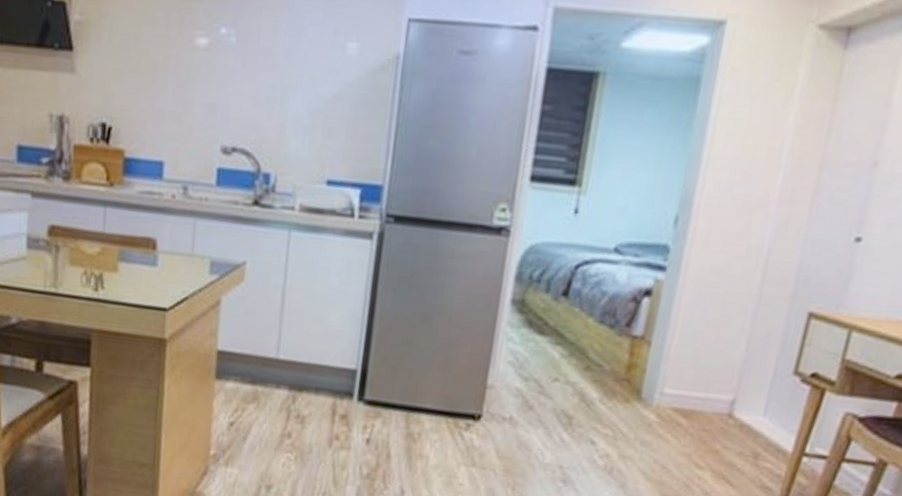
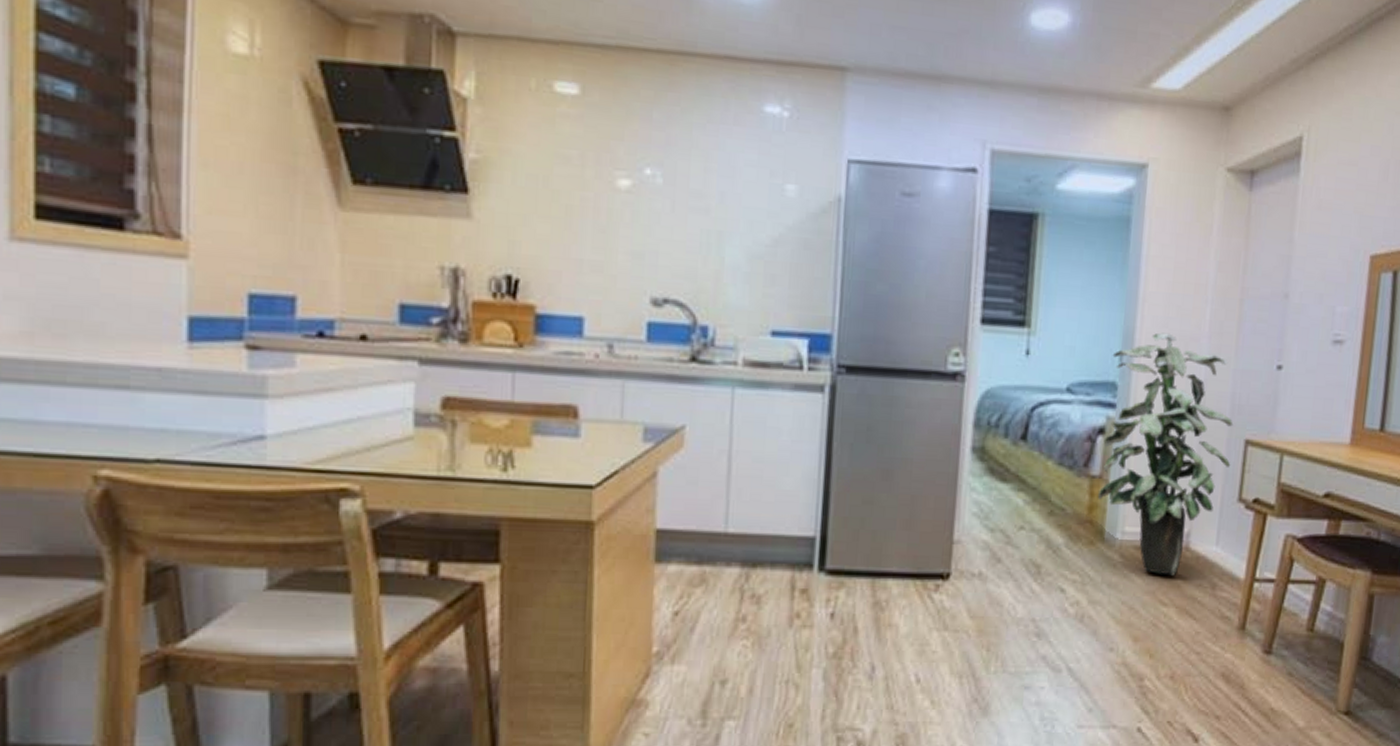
indoor plant: none [637,197,798,441] -> present [1097,332,1233,576]

